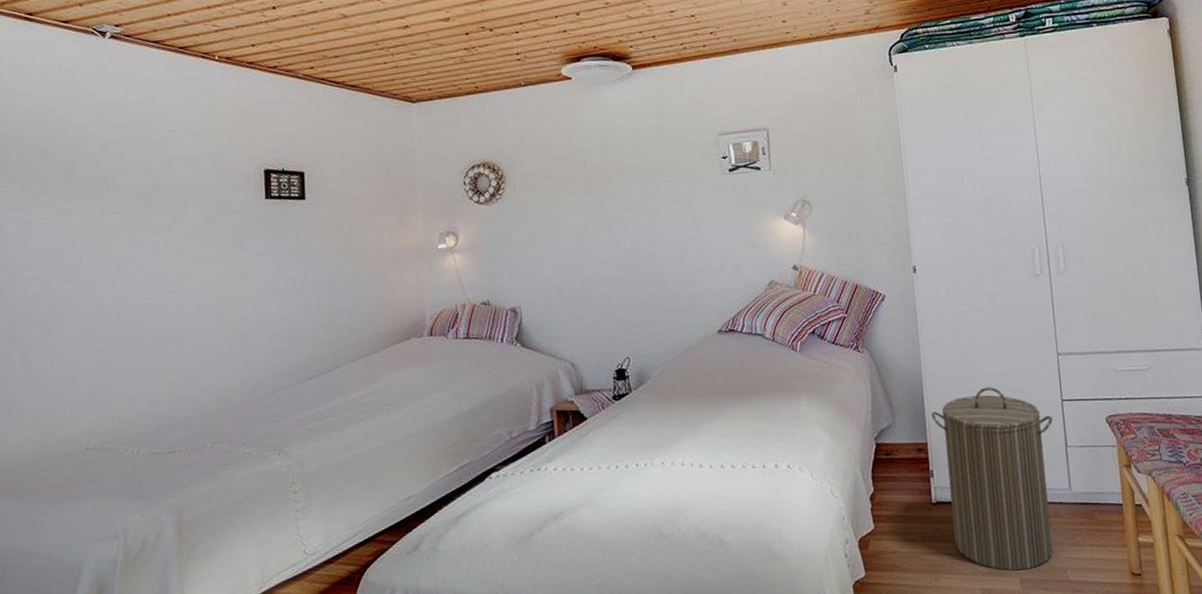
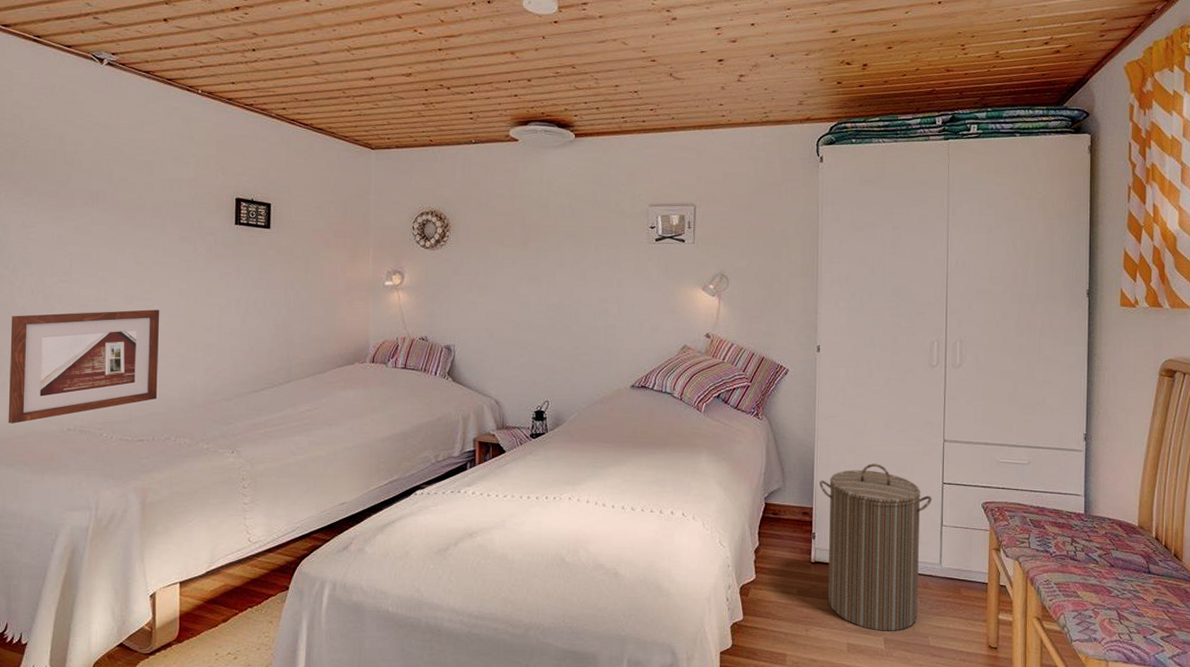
picture frame: none [14,302,189,450] -> present [8,309,160,424]

